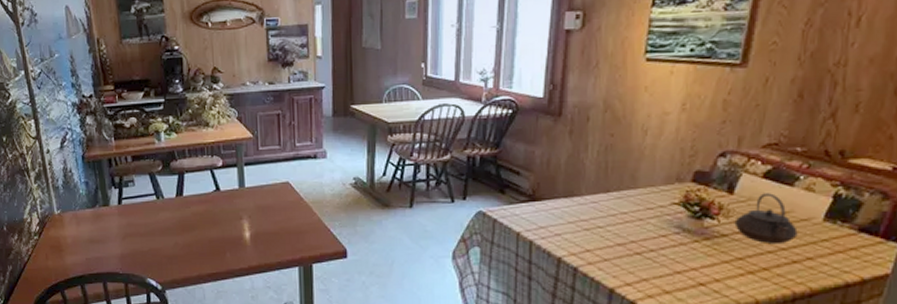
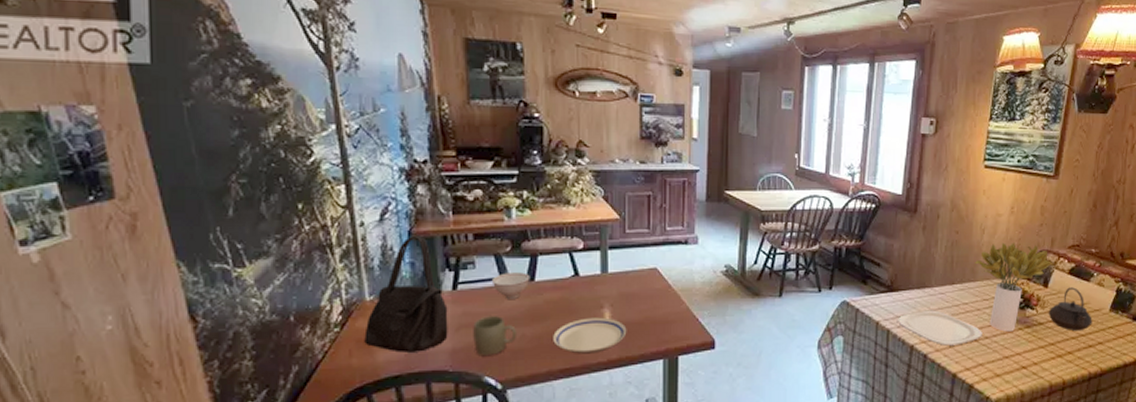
handbag: none [55,159,117,257] -> present [364,235,448,353]
mug: none [136,227,171,260] -> present [473,316,516,355]
bowl: none [148,188,179,212] -> present [491,272,530,299]
plate: none [201,228,265,261] -> present [553,317,627,354]
plate: none [540,220,646,259] -> present [896,310,982,346]
flower bouquet: none [635,144,742,244] -> present [975,243,1054,332]

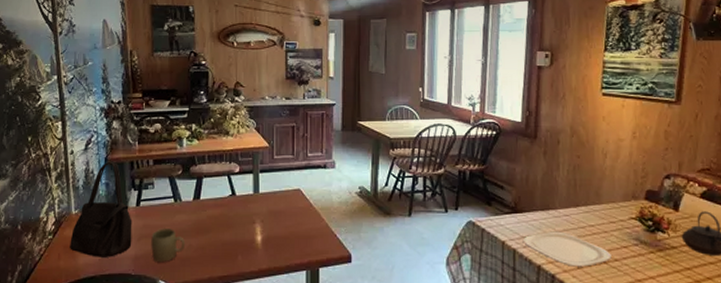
bowl: present [491,272,530,299] -> none [166,192,197,214]
plate: present [553,317,627,354] -> none [214,231,275,263]
flower bouquet: present [975,243,1054,332] -> none [599,166,684,255]

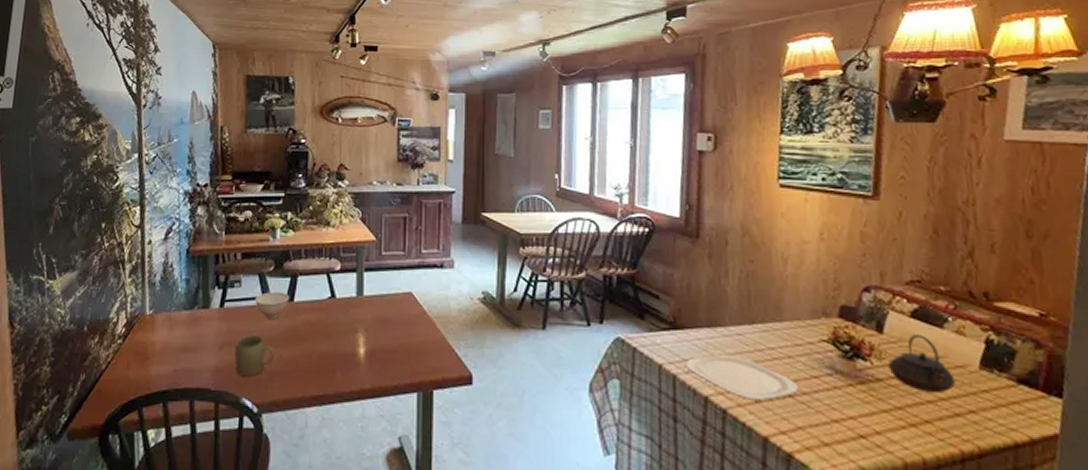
handbag: present [70,161,132,257] -> none [141,253,215,368]
bowl: none [166,192,197,214] -> present [254,292,290,319]

